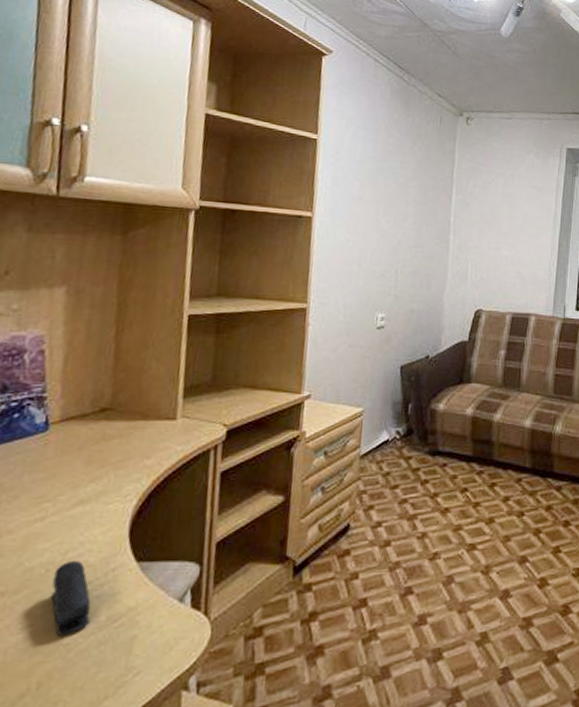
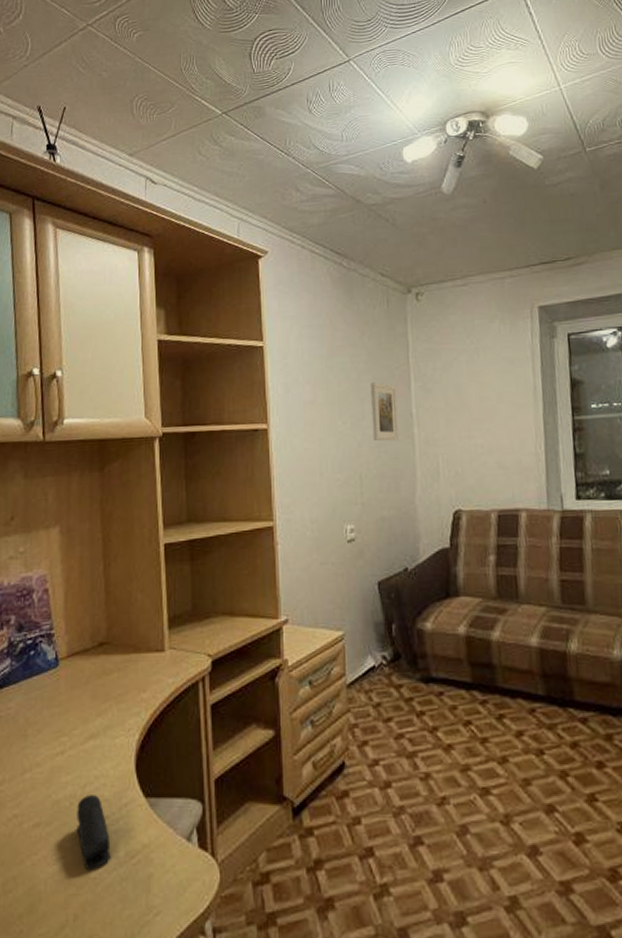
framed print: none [412,189,439,244] -> present [371,382,399,441]

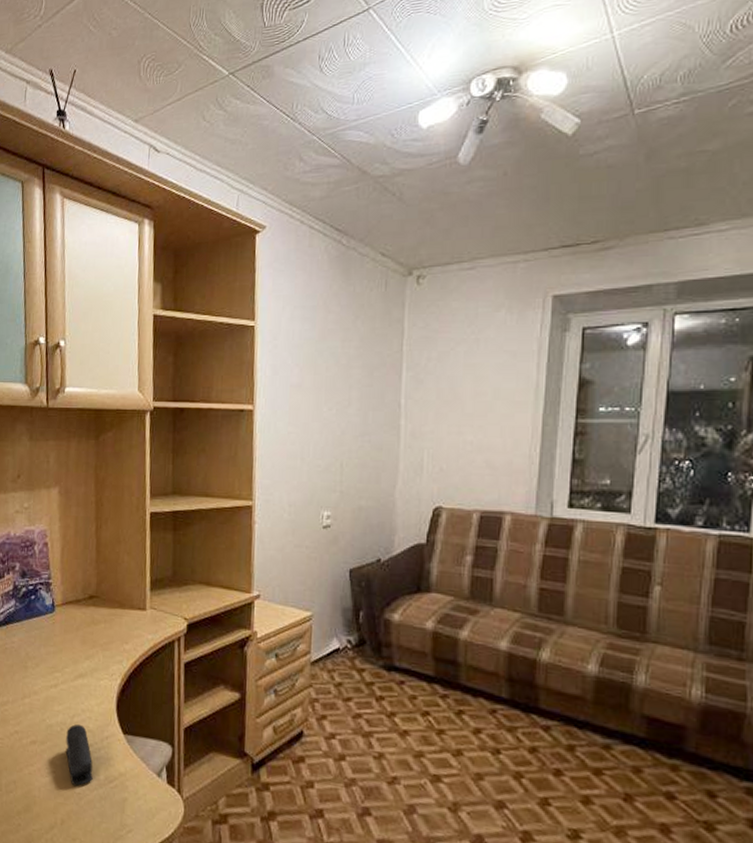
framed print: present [371,382,399,441] -> none [357,369,386,431]

